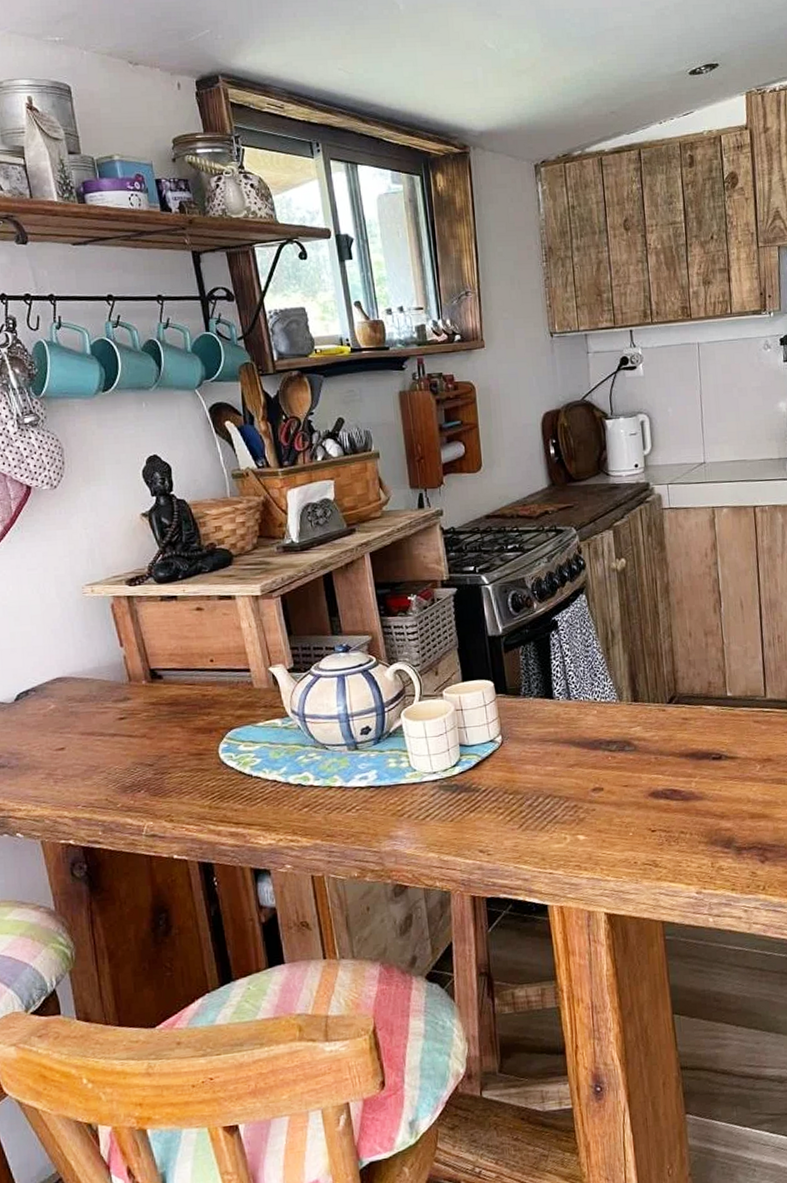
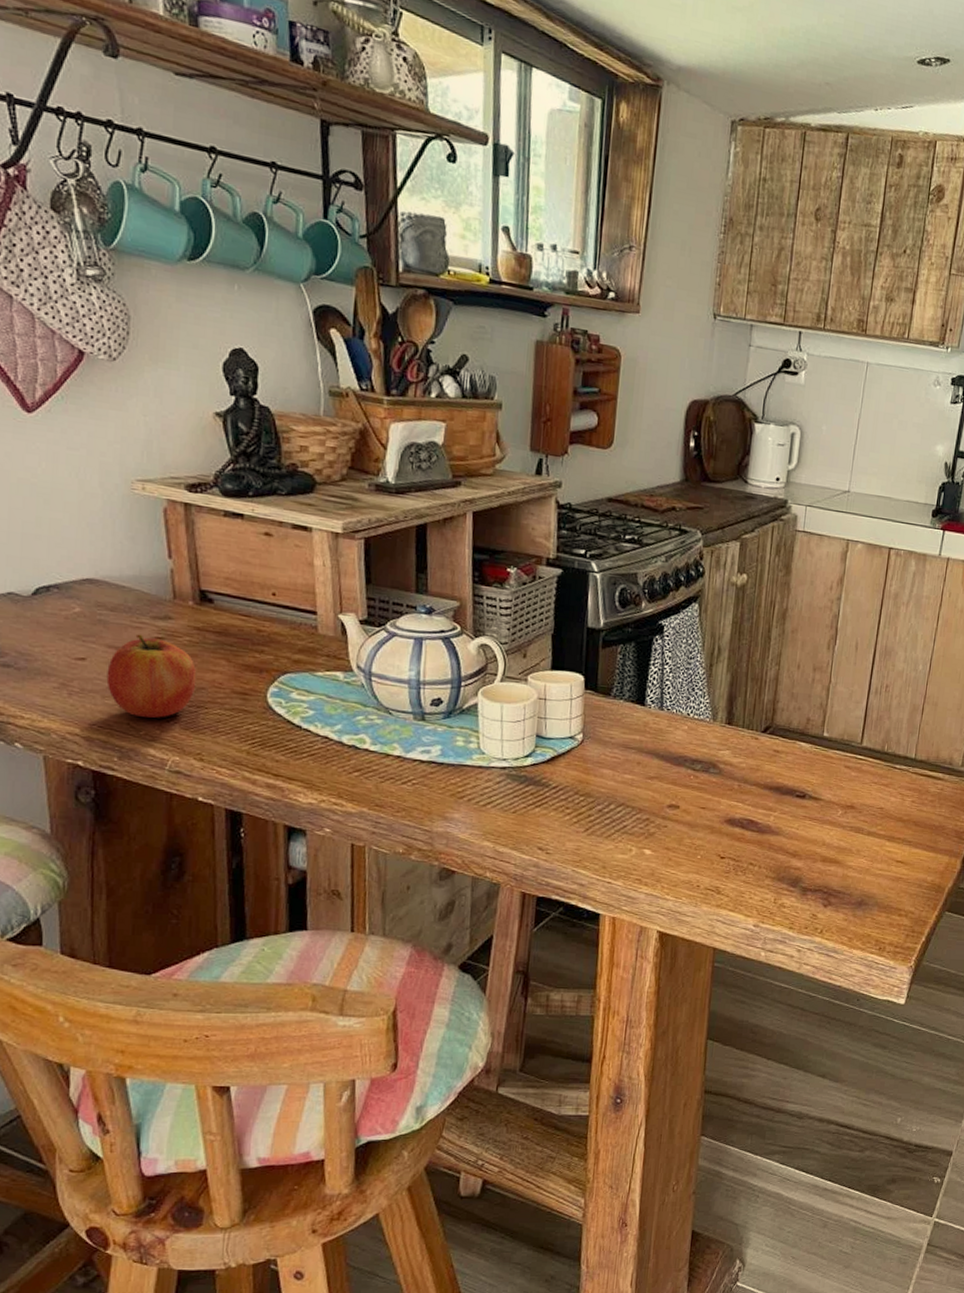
fruit: none [83,718,158,792] -> present [106,634,197,718]

